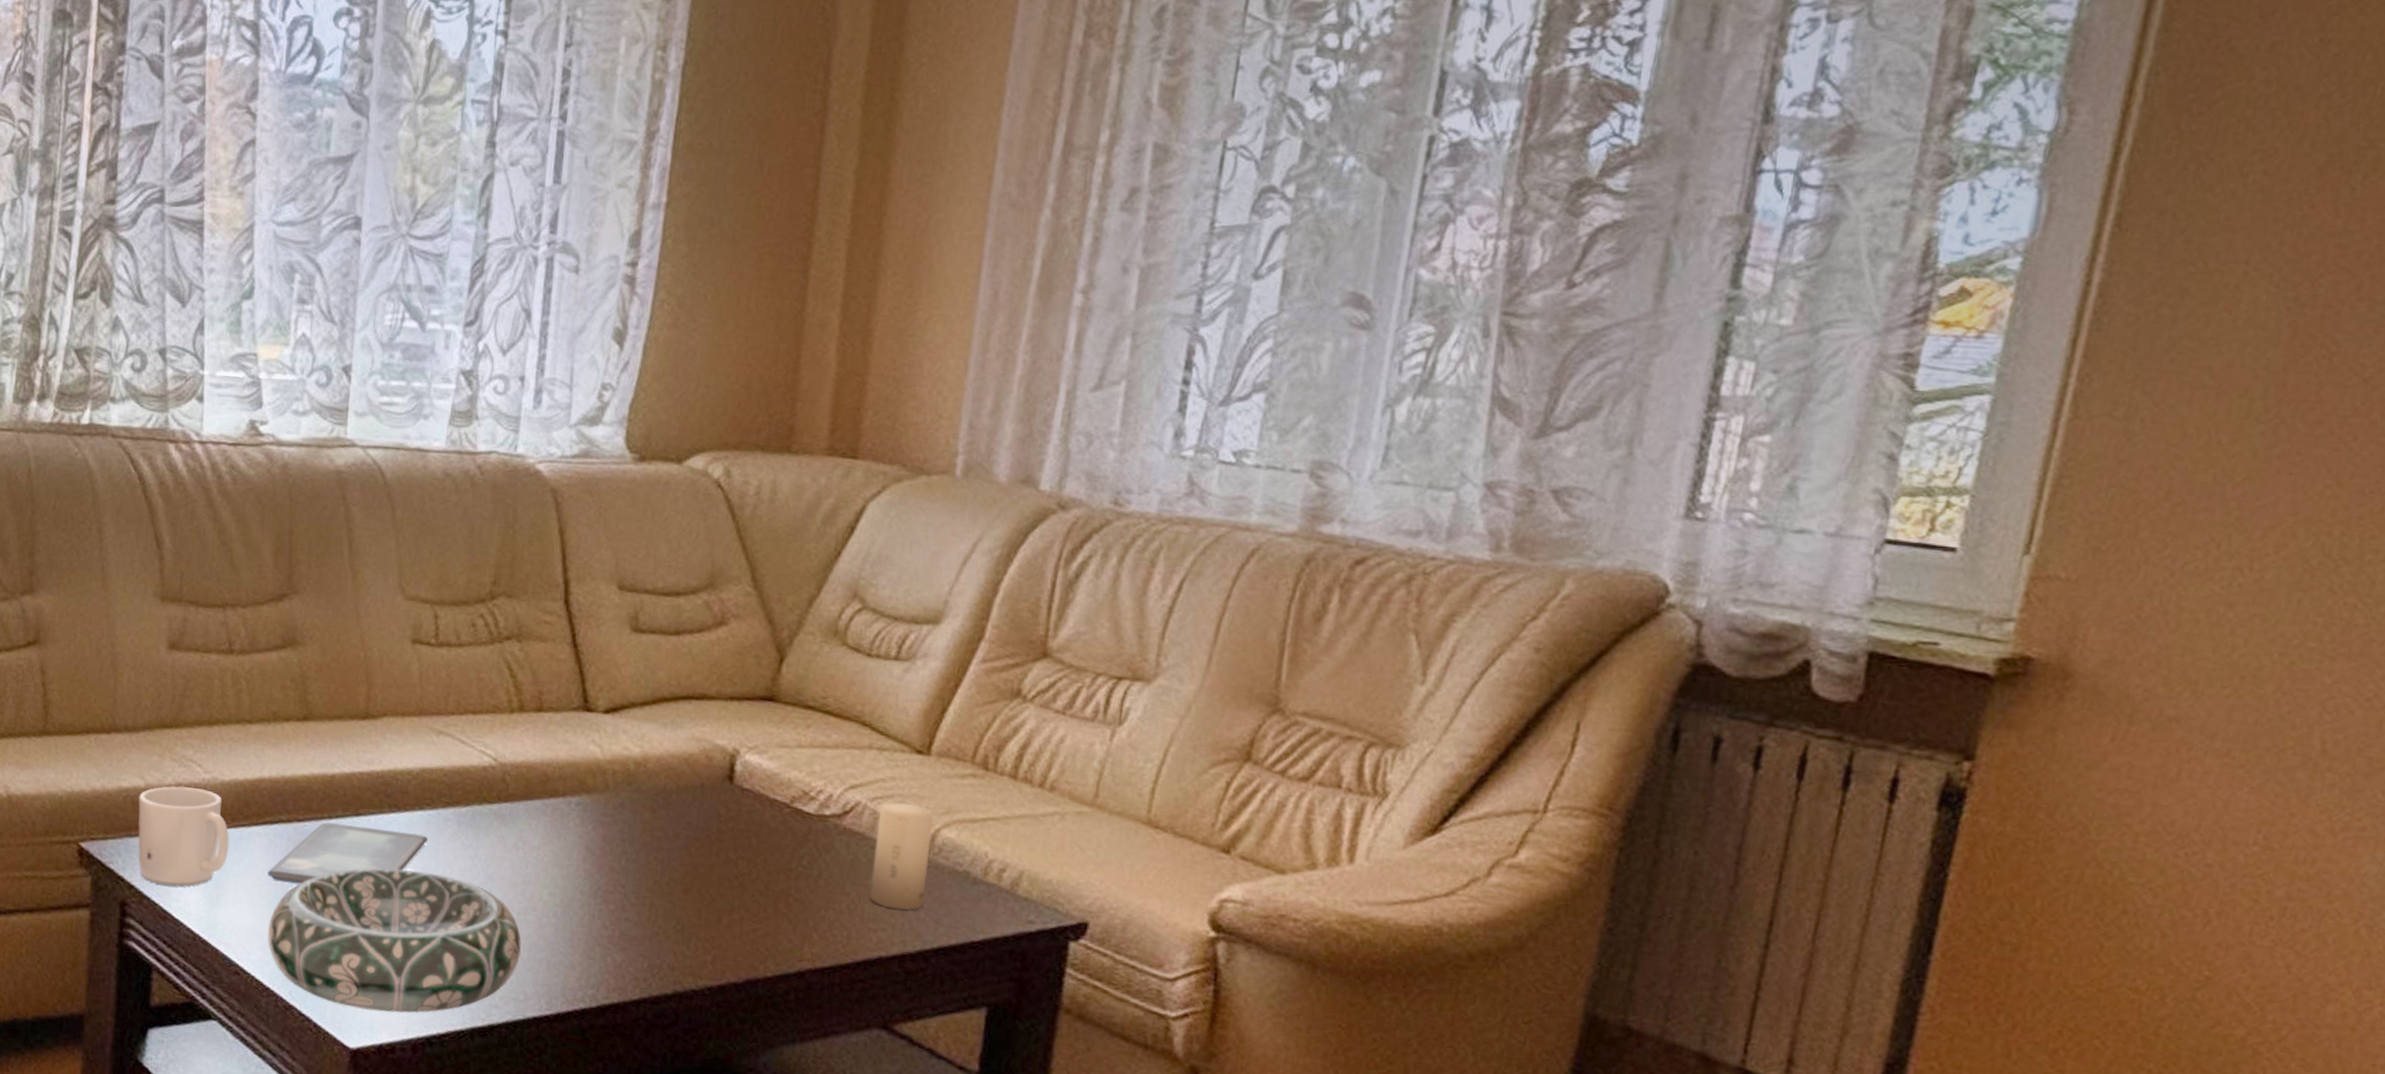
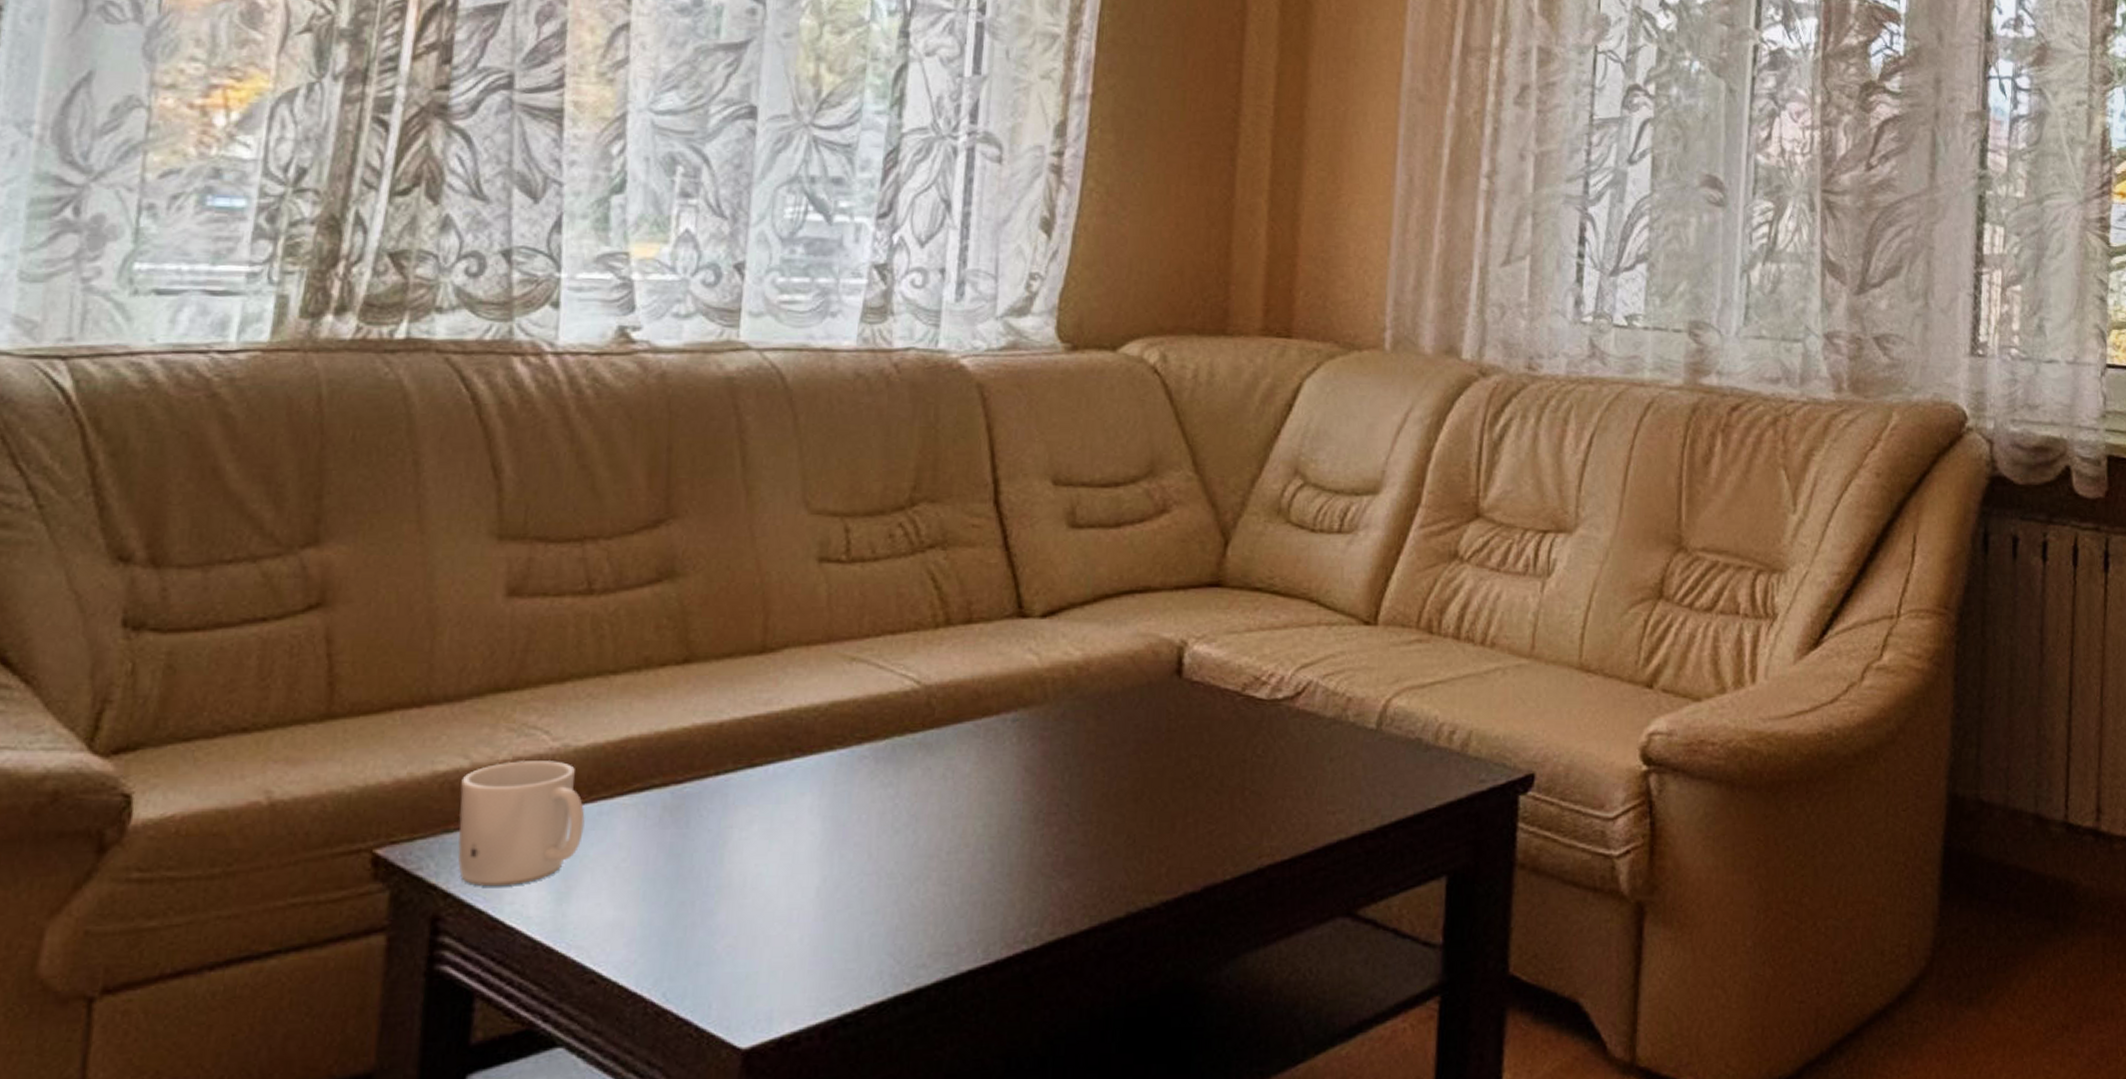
decorative bowl: present [267,868,522,1013] -> none [634,821,953,999]
tablet: present [268,822,428,884] -> none [635,778,839,858]
candle: present [869,802,935,911] -> none [1326,676,1385,788]

